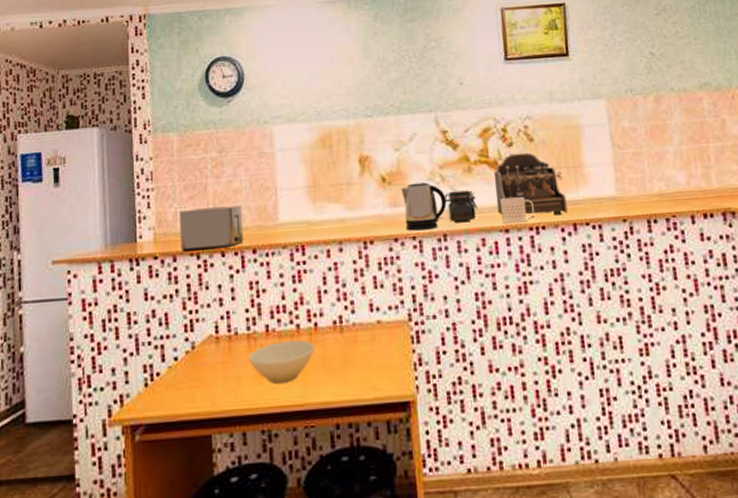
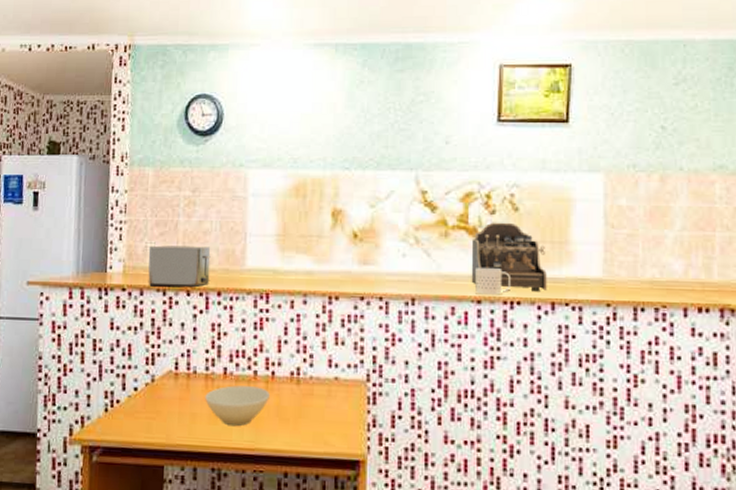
kettle: present [401,181,447,231] -> none [372,241,418,292]
jar: present [444,190,478,223] -> none [417,255,450,289]

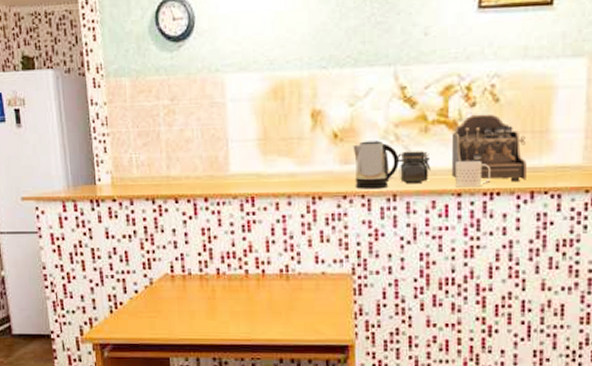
toaster: present [148,245,211,288] -> none [134,154,196,196]
bowl: present [205,385,270,426] -> none [201,284,261,320]
kettle: none [372,241,418,292] -> present [353,139,399,189]
jar: none [417,255,450,289] -> present [397,151,431,184]

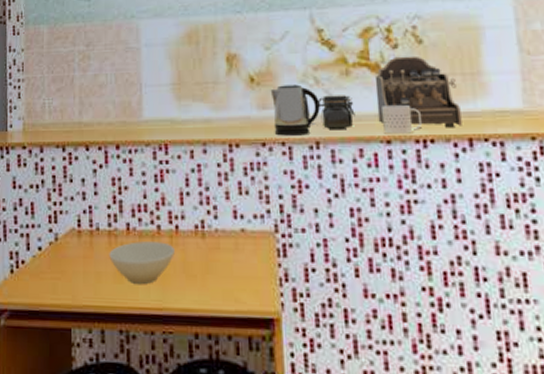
bowl: none [201,284,261,320] -> present [109,241,175,284]

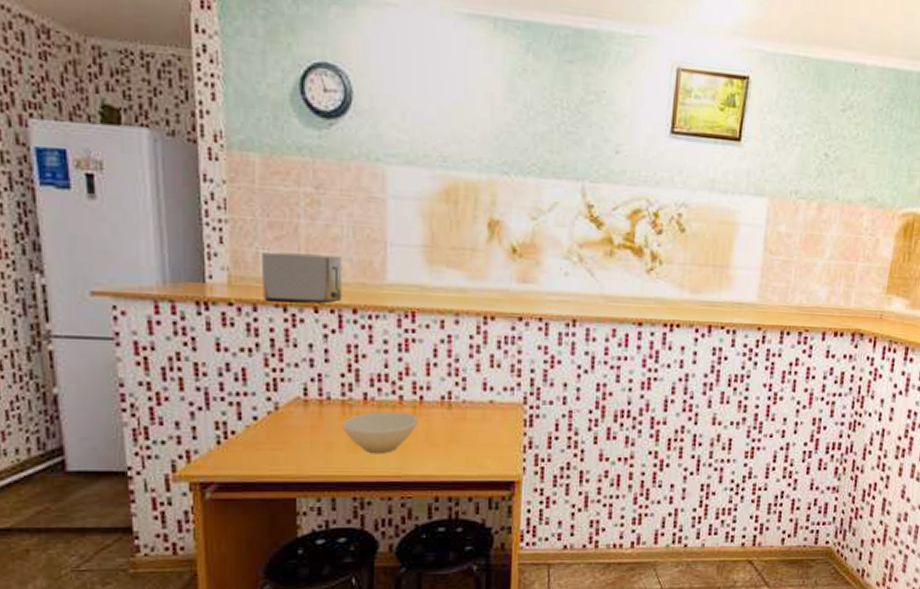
toaster: none [46,100,107,143] -> present [261,251,343,304]
kettle: present [270,83,320,136] -> none [532,258,581,313]
jar: present [318,95,355,130] -> none [579,274,613,310]
spice rack: present [375,56,462,128] -> none [634,242,707,315]
mug: present [382,104,423,136] -> none [637,288,673,319]

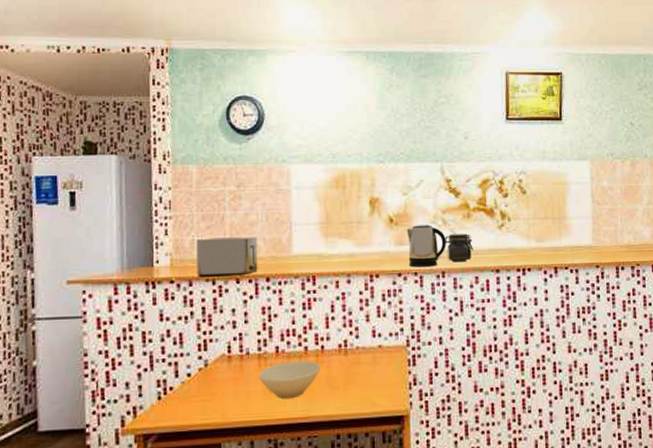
kettle: none [532,258,581,313] -> present [406,224,446,267]
jar: none [579,274,613,310] -> present [445,234,473,262]

